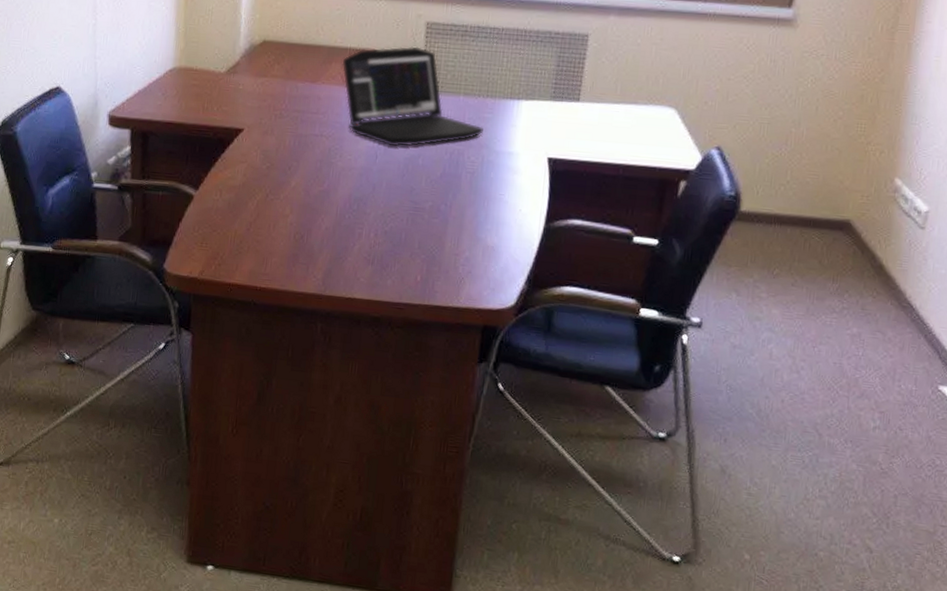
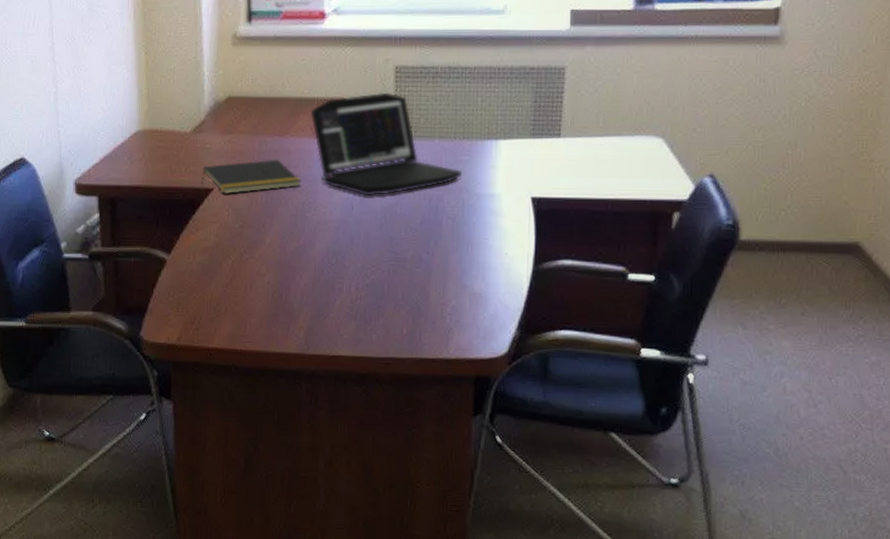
notepad: none [233,104,330,136] -> present [202,159,302,194]

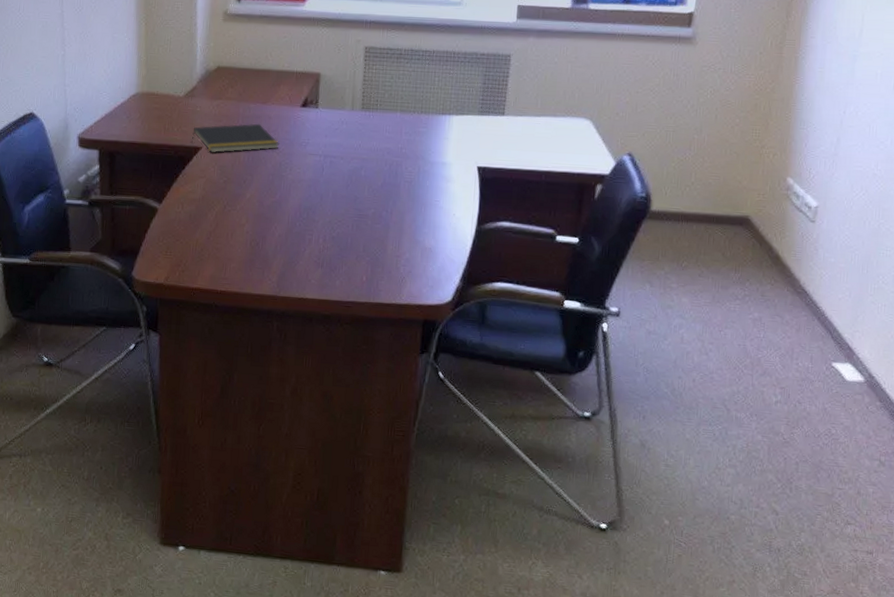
laptop: present [310,92,462,196] -> none [289,69,419,160]

